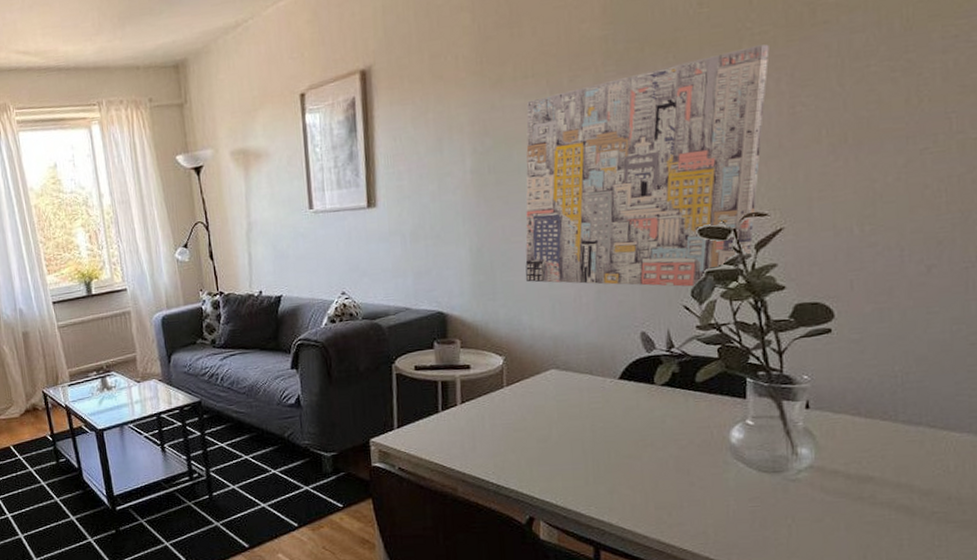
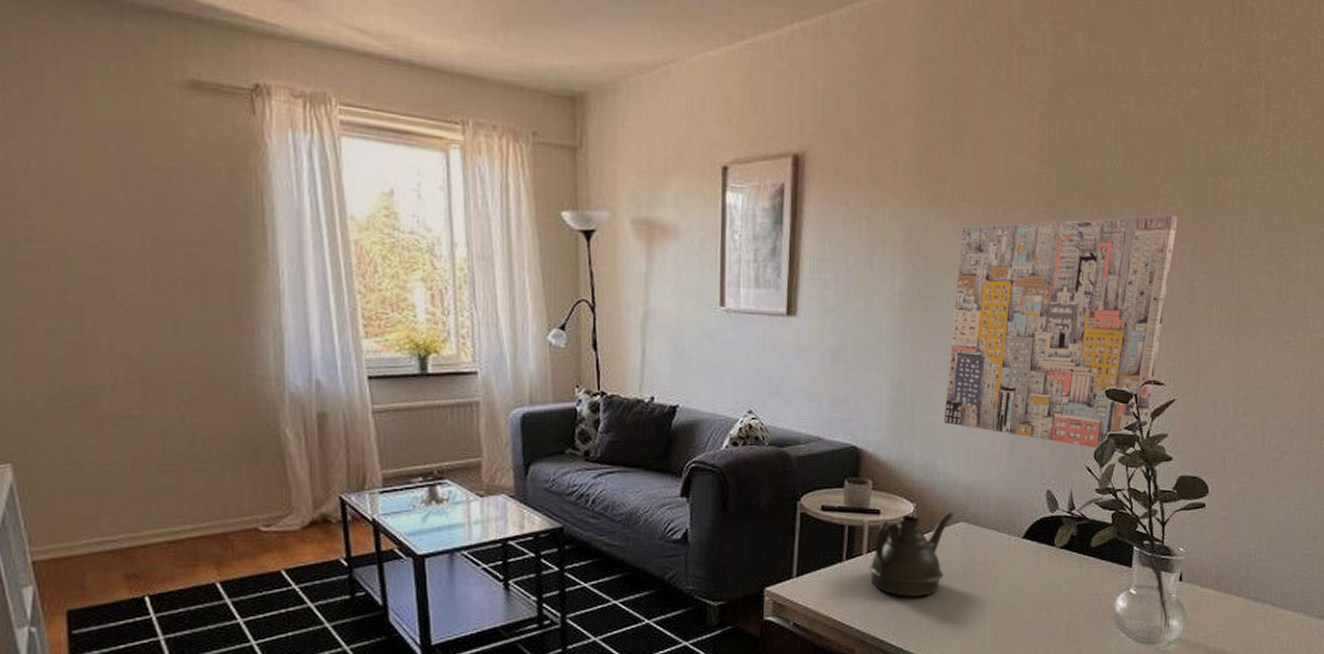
teapot: none [464,361,544,440] -> present [869,512,954,597]

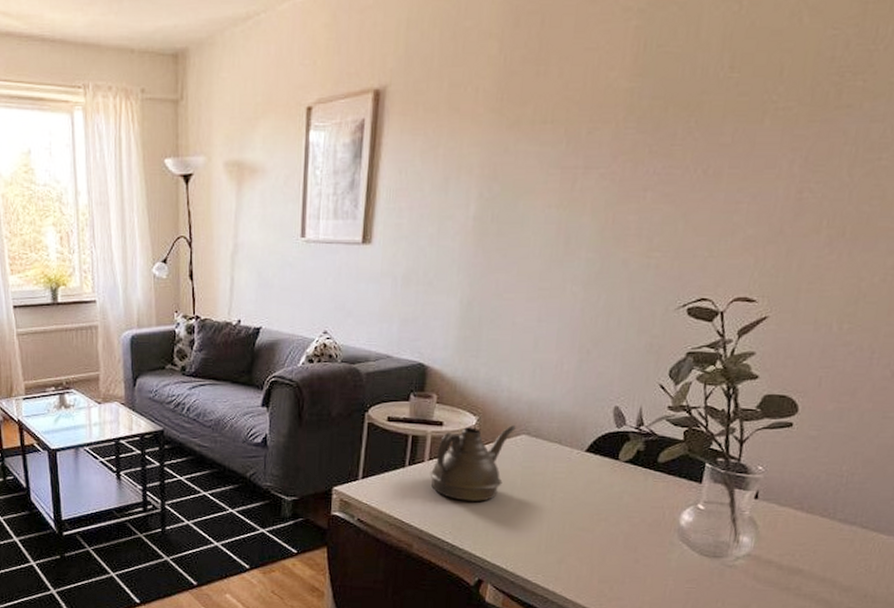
wall art: present [943,214,1178,448] -> none [511,122,791,366]

